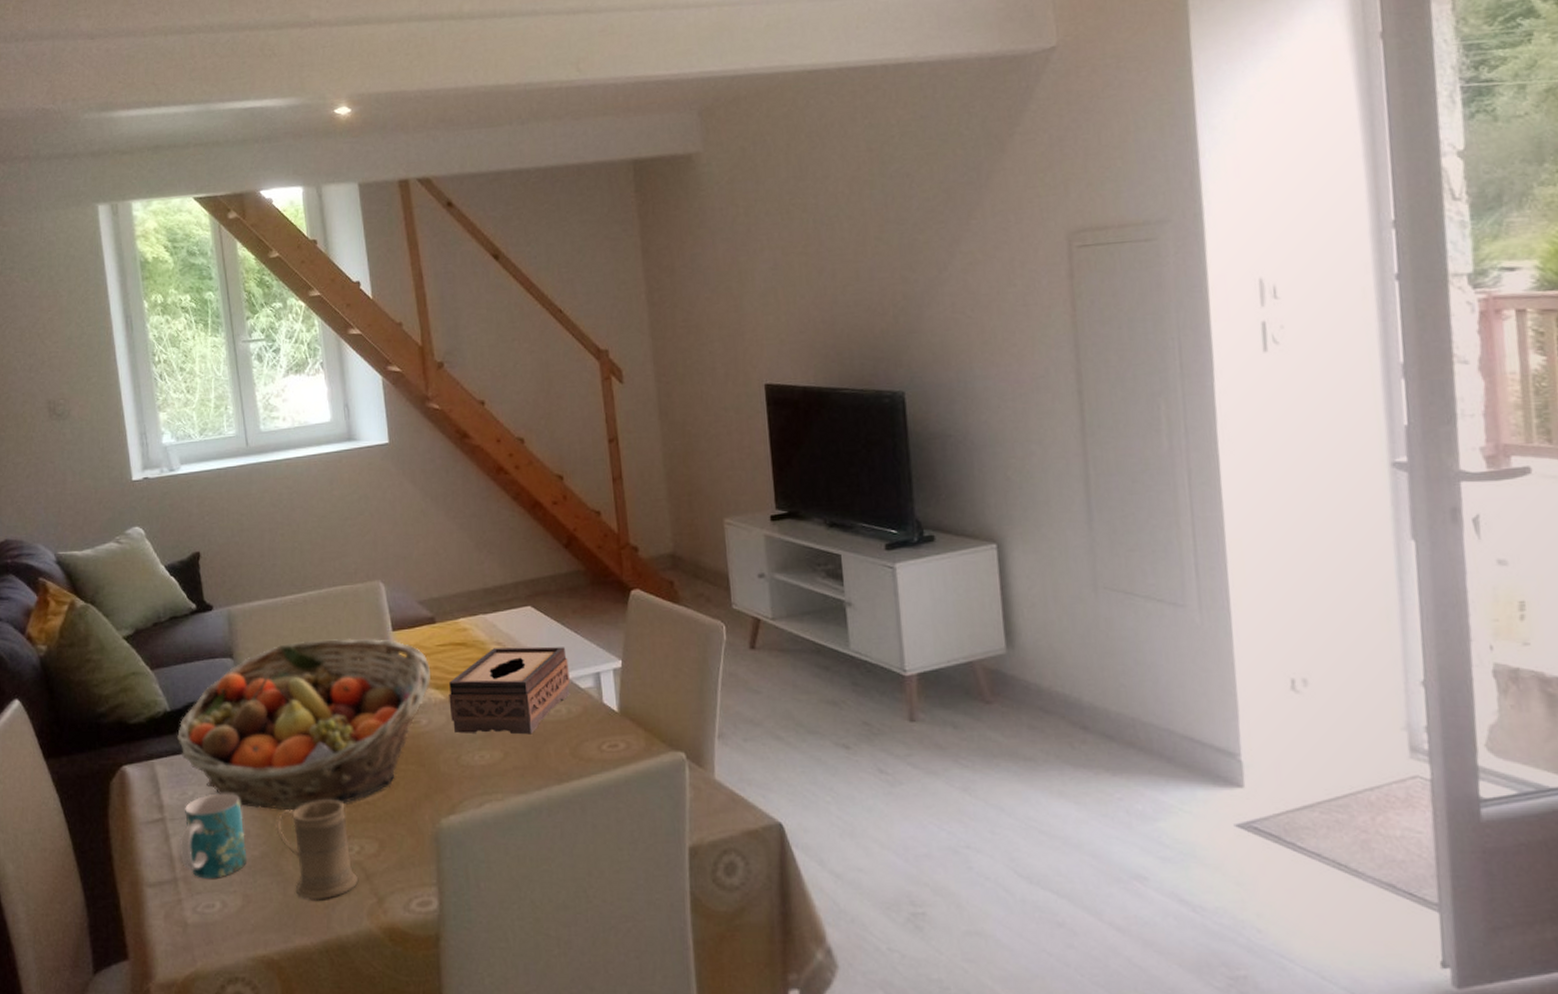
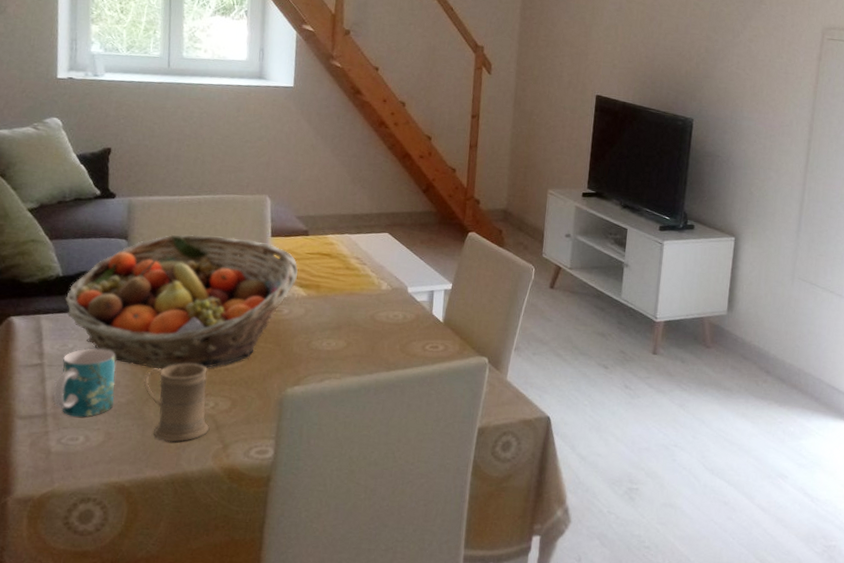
tissue box: present [449,646,570,735] -> none [308,261,411,331]

